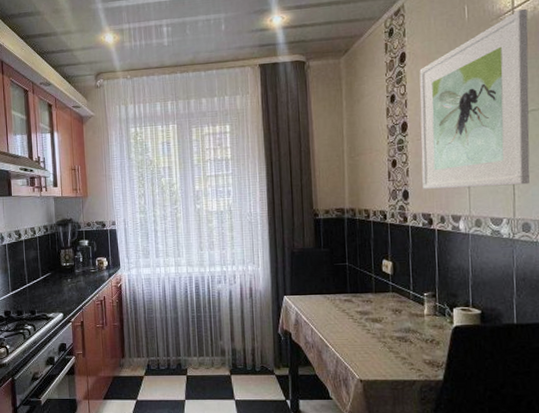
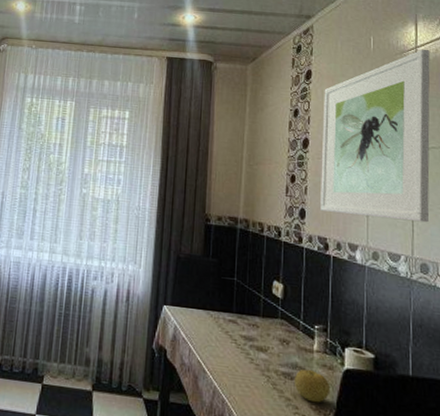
fruit: none [408,331,442,358] -> present [295,369,331,403]

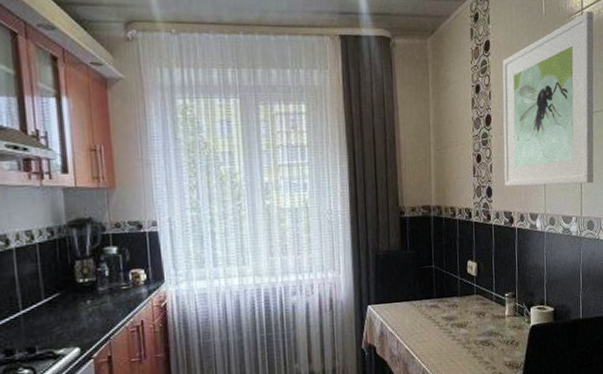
fruit: present [295,369,331,403] -> none [491,332,521,360]

